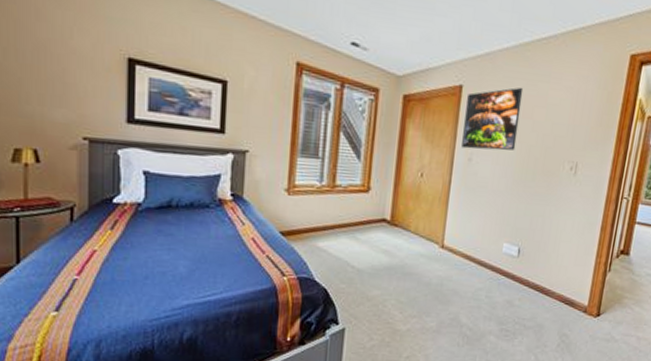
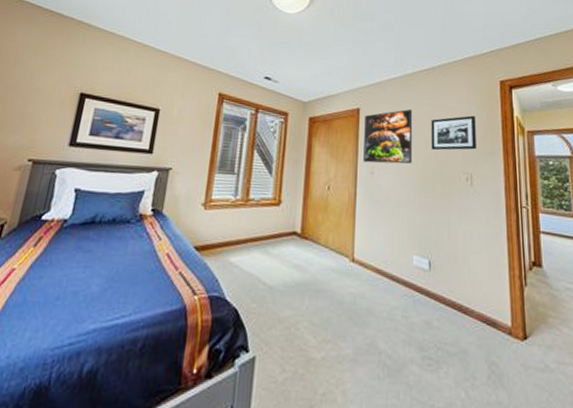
picture frame: none [538,96,594,137] -> present [431,115,476,151]

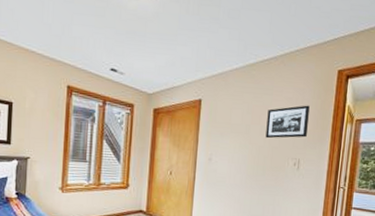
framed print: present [363,109,413,164] -> none [203,99,252,151]

